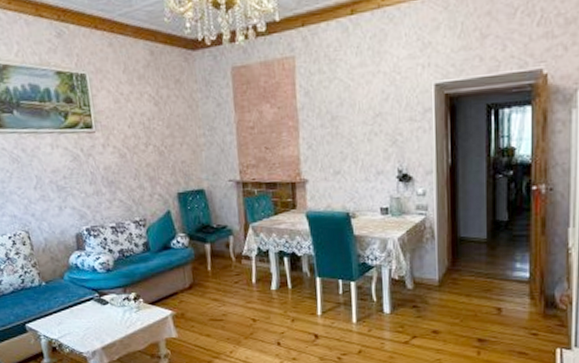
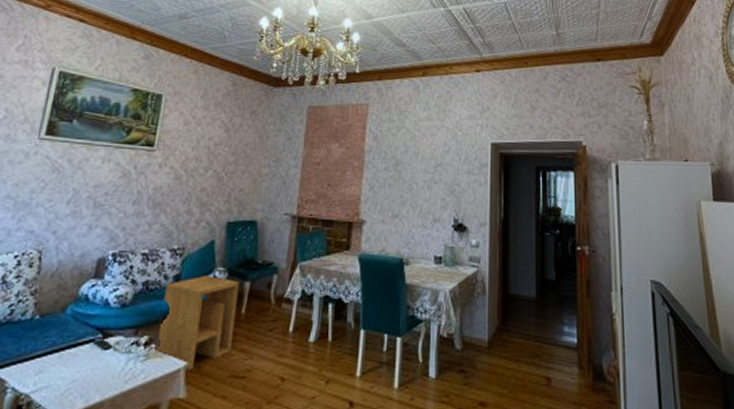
side table: none [138,240,206,317] -> present [155,274,239,371]

